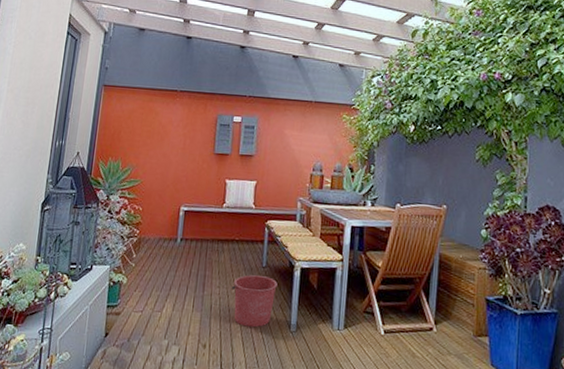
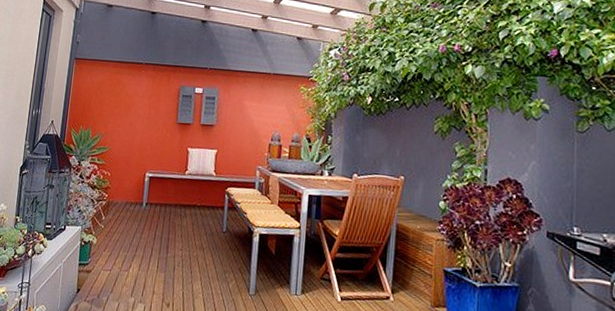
bucket: present [231,275,278,328] -> none [193,239,237,290]

